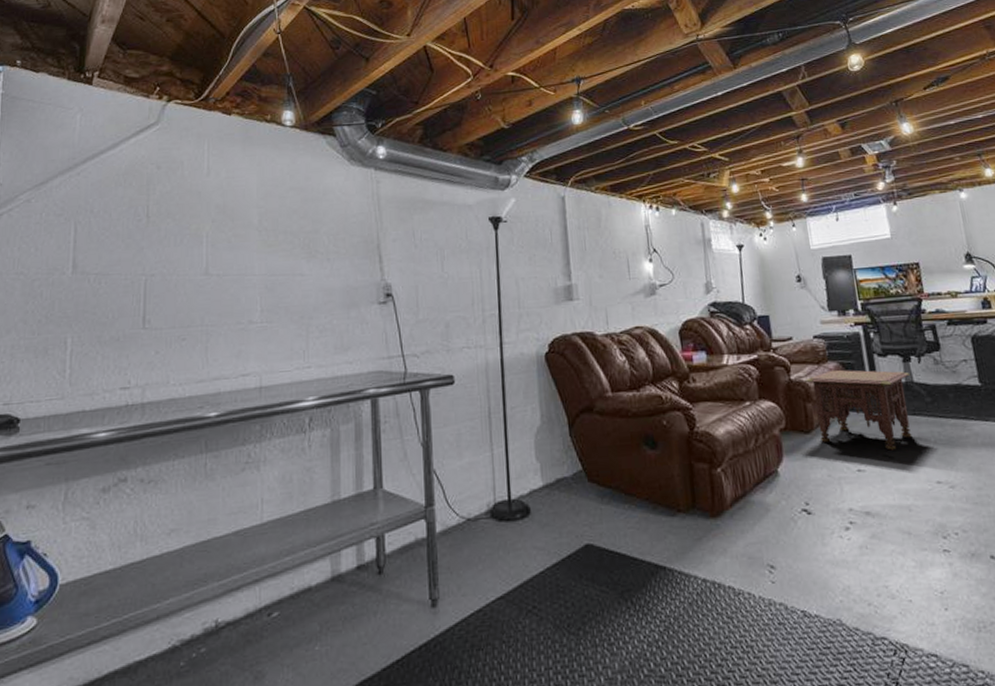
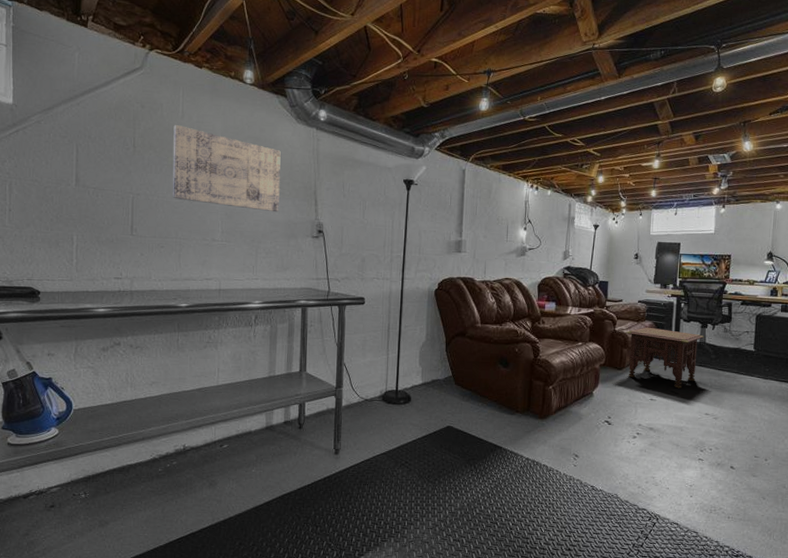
wall art: none [196,183,334,277] -> present [172,124,281,213]

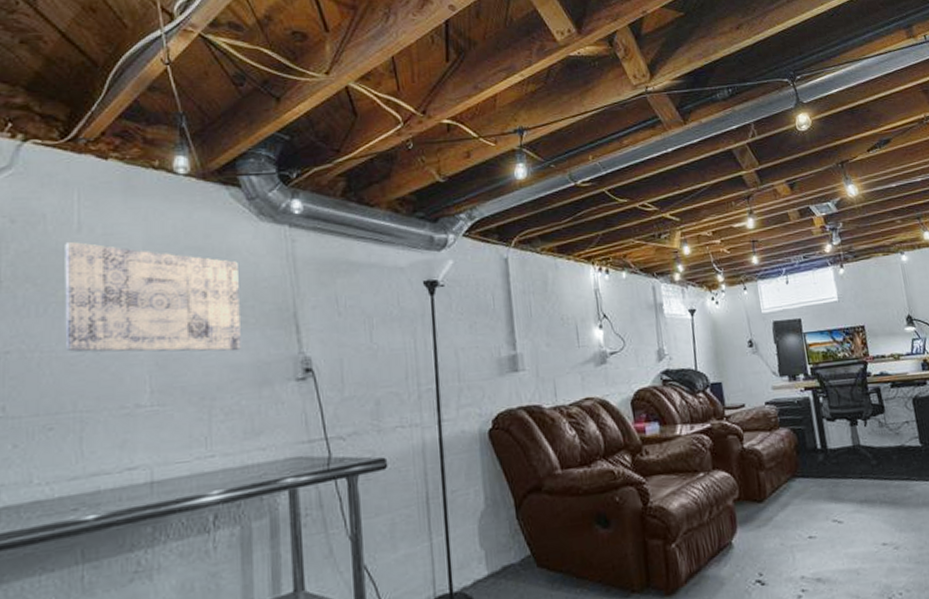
side table: present [624,327,705,389] -> none [756,435,860,515]

